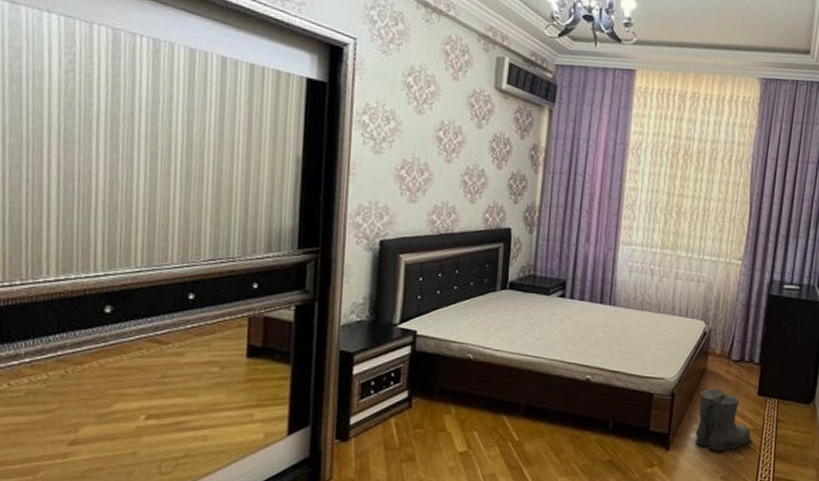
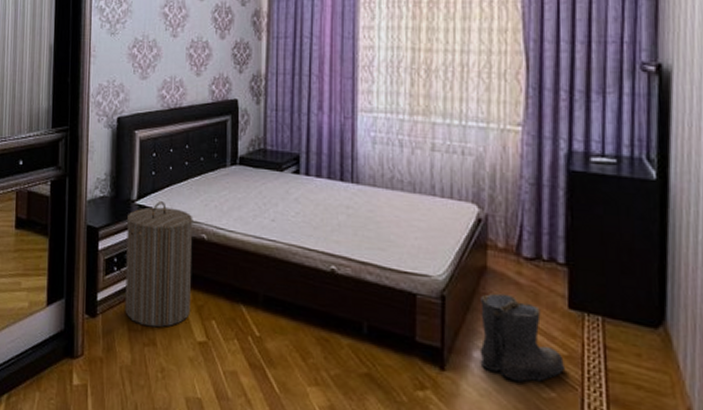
laundry hamper: none [382,325,460,444] -> present [125,201,193,328]

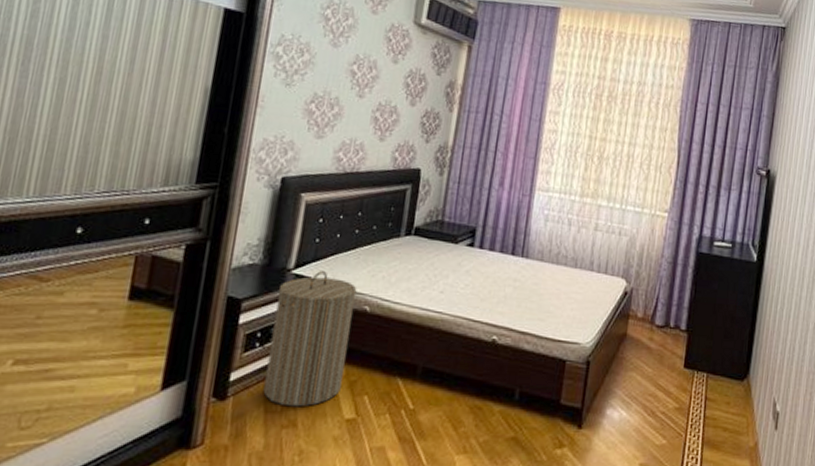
boots: present [480,293,566,383] -> none [611,357,676,434]

